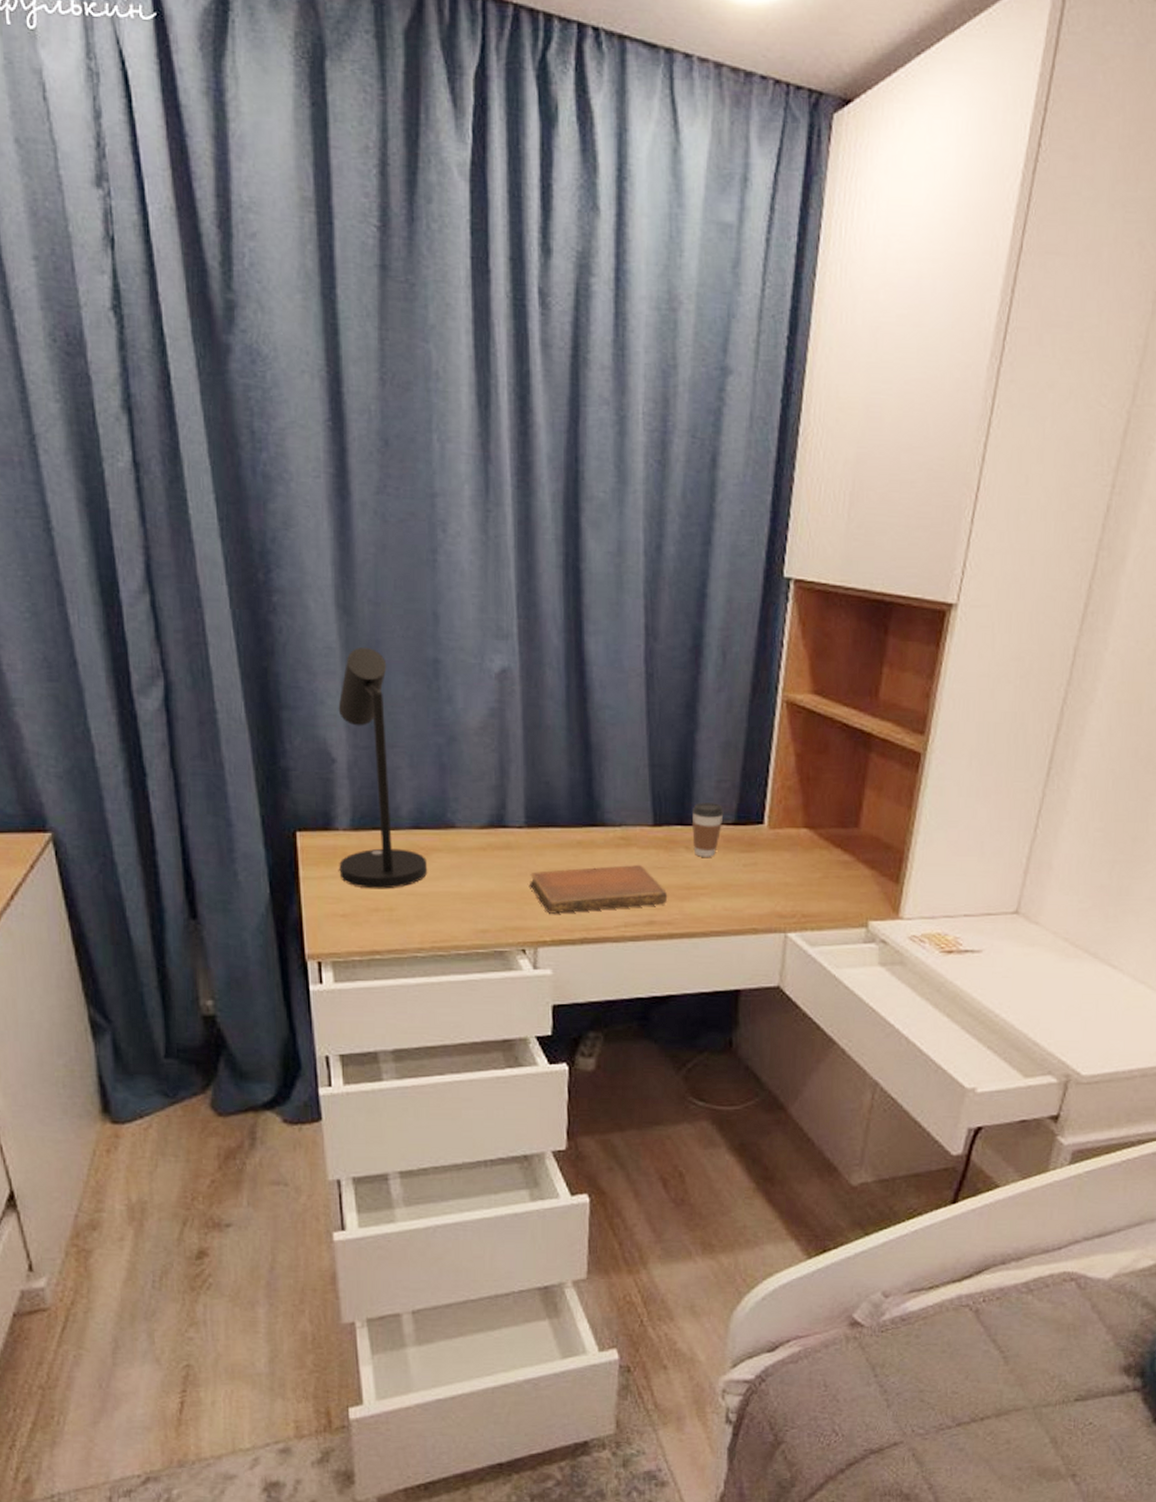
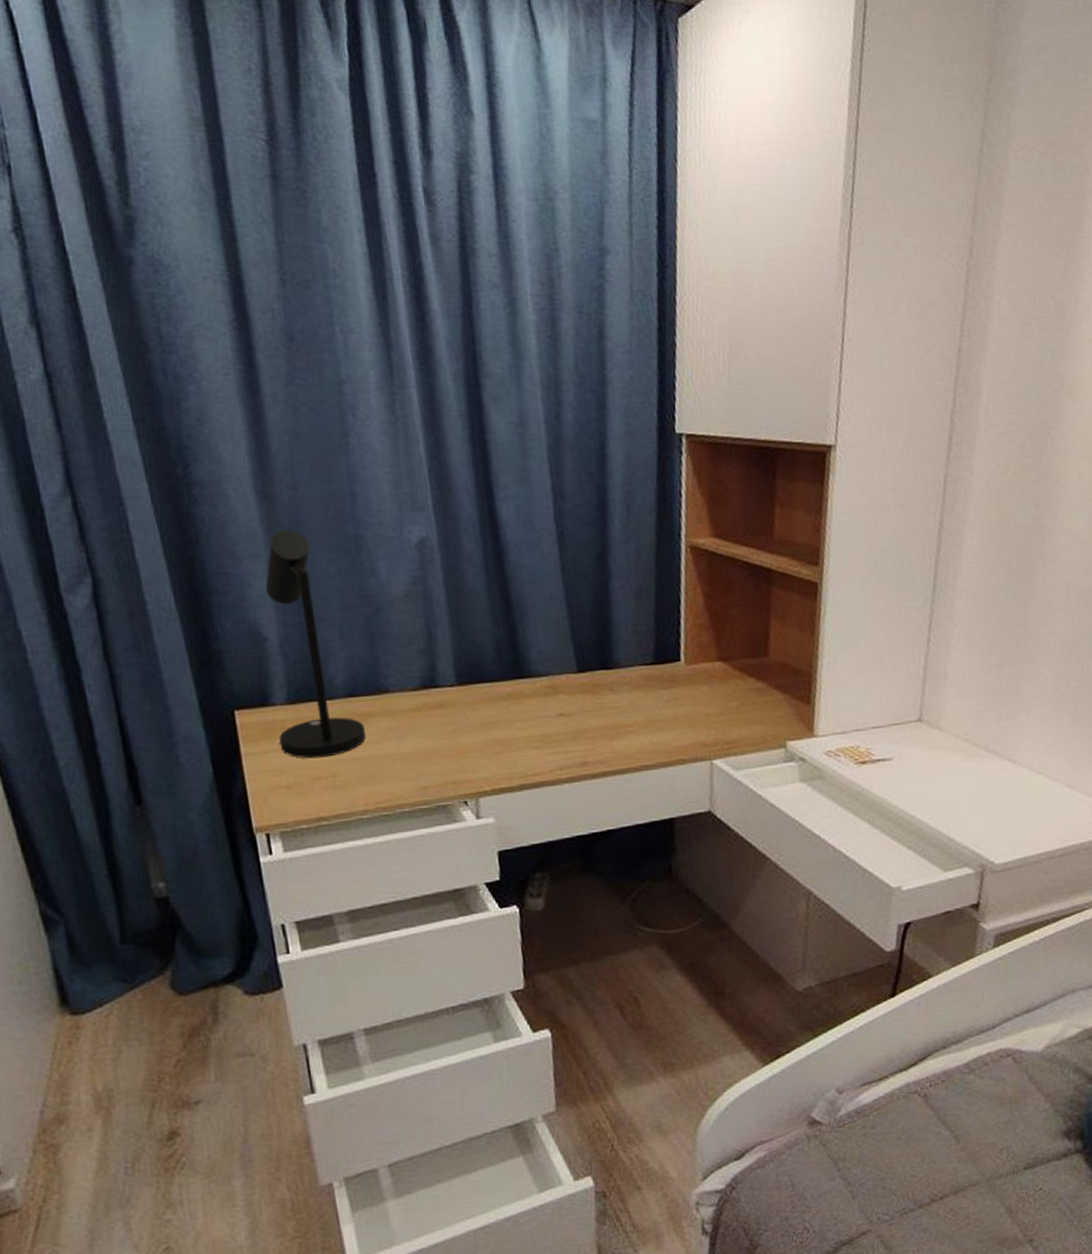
notebook: present [530,864,668,914] -> none [465,709,598,765]
coffee cup: present [691,802,724,857] -> none [612,646,643,697]

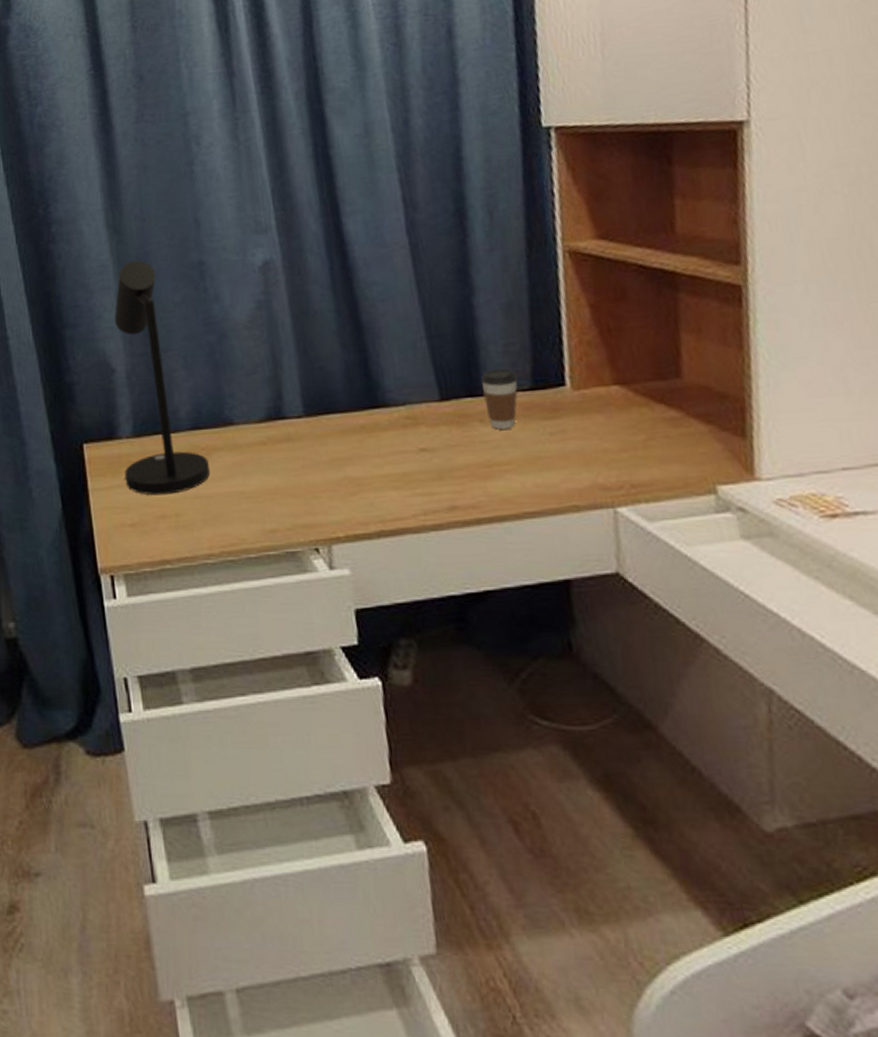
coffee cup: none [612,646,643,697] -> present [480,369,518,430]

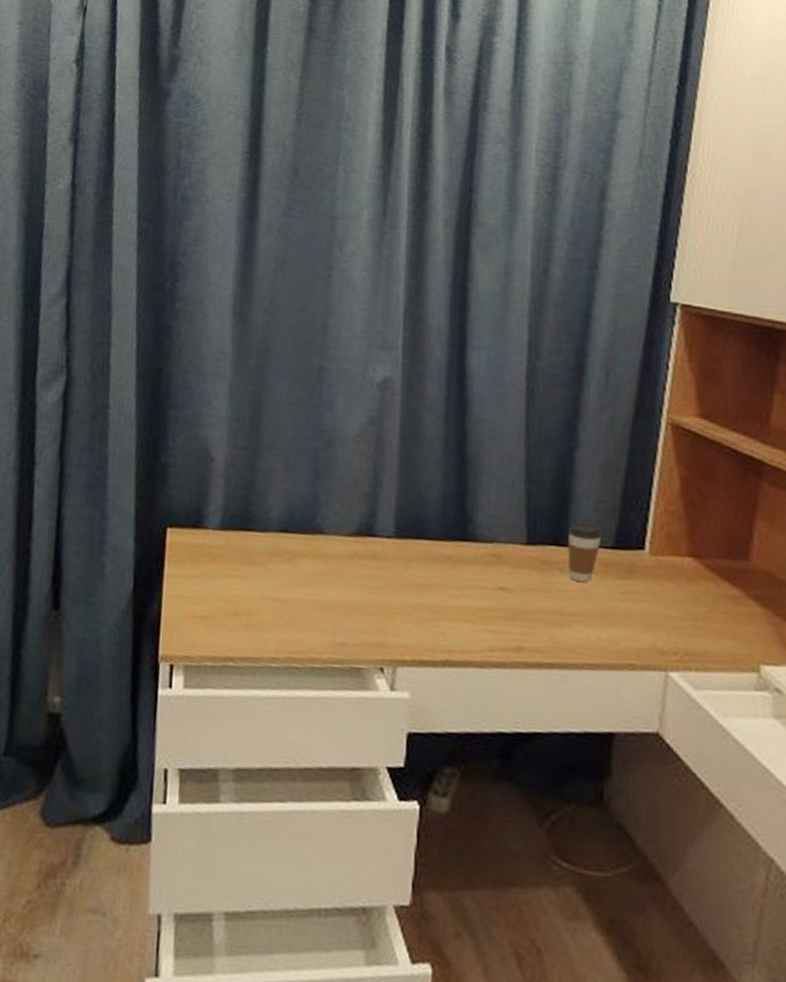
desk lamp: present [114,260,211,496] -> none [203,352,292,593]

